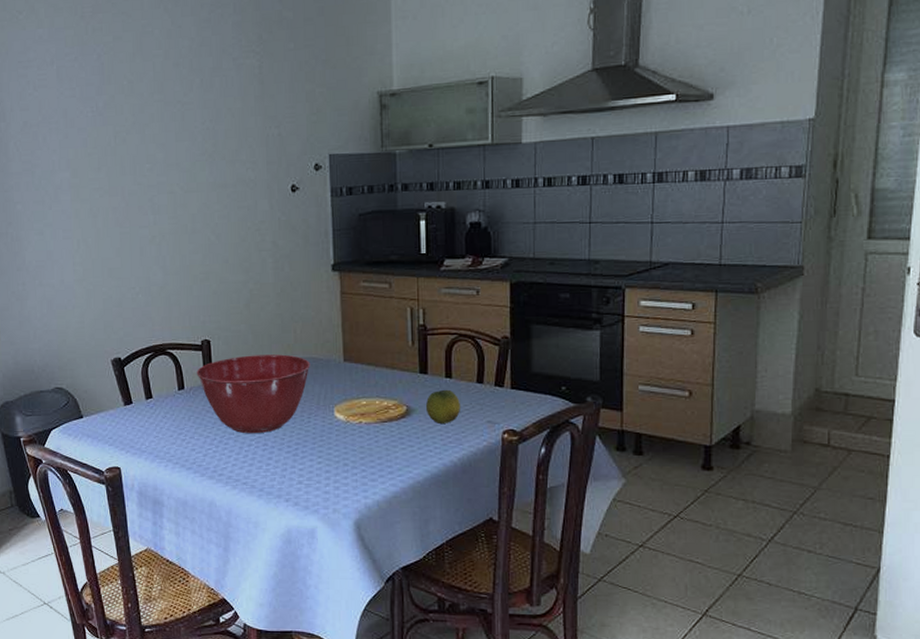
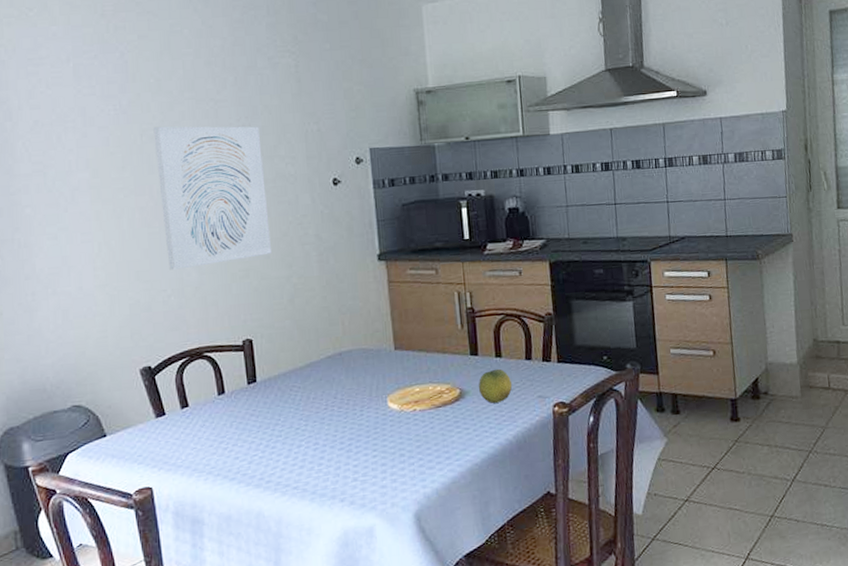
wall art: none [126,128,231,269] -> present [153,126,273,270]
mixing bowl: present [196,354,310,434] -> none [238,347,361,435]

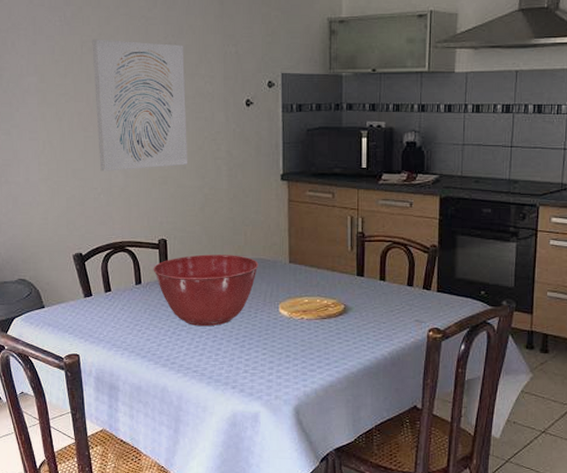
mixing bowl: none [238,347,361,435] -> present [153,254,259,327]
fruit: present [478,368,512,403] -> none [361,291,392,321]

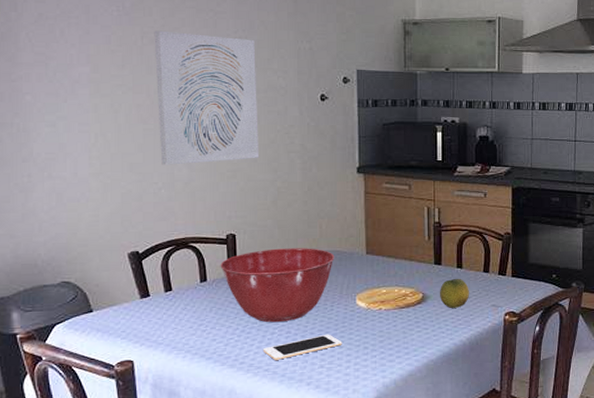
cell phone: none [191,340,265,363] -> present [262,334,342,360]
fruit: none [361,291,392,321] -> present [439,278,469,308]

